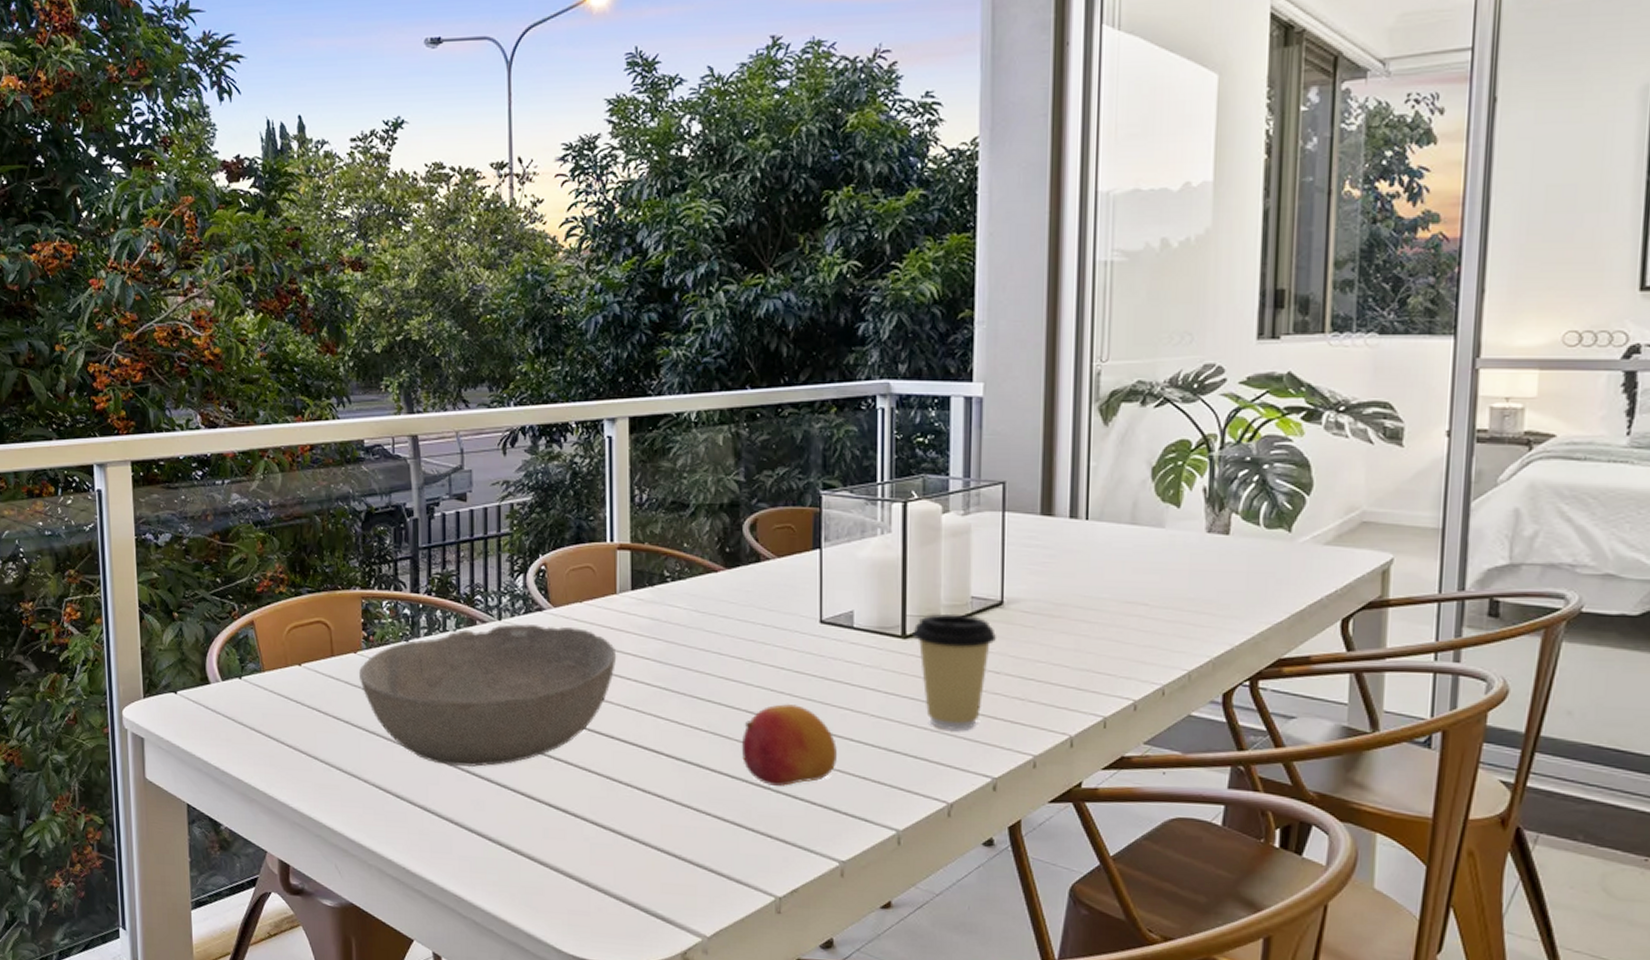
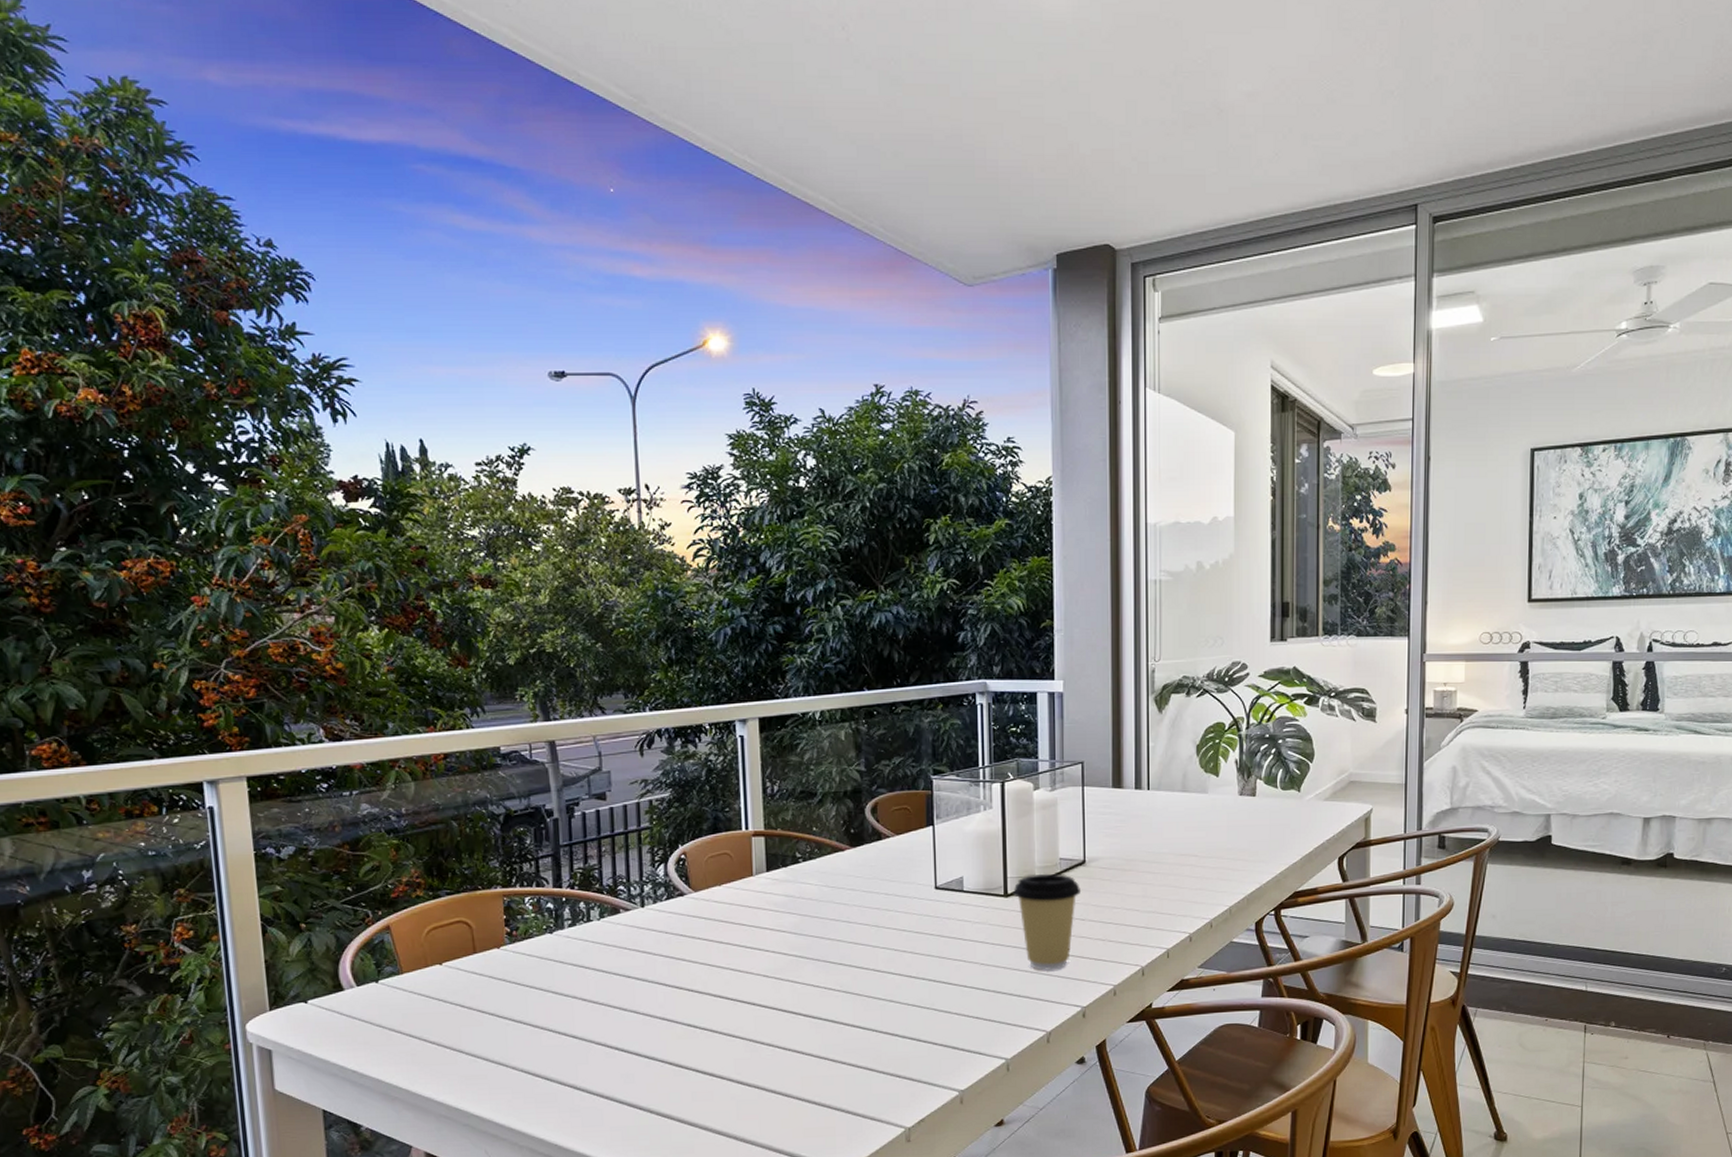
bowl: present [358,624,617,768] -> none [502,908,755,1046]
fruit: present [741,703,837,787] -> none [870,960,953,1033]

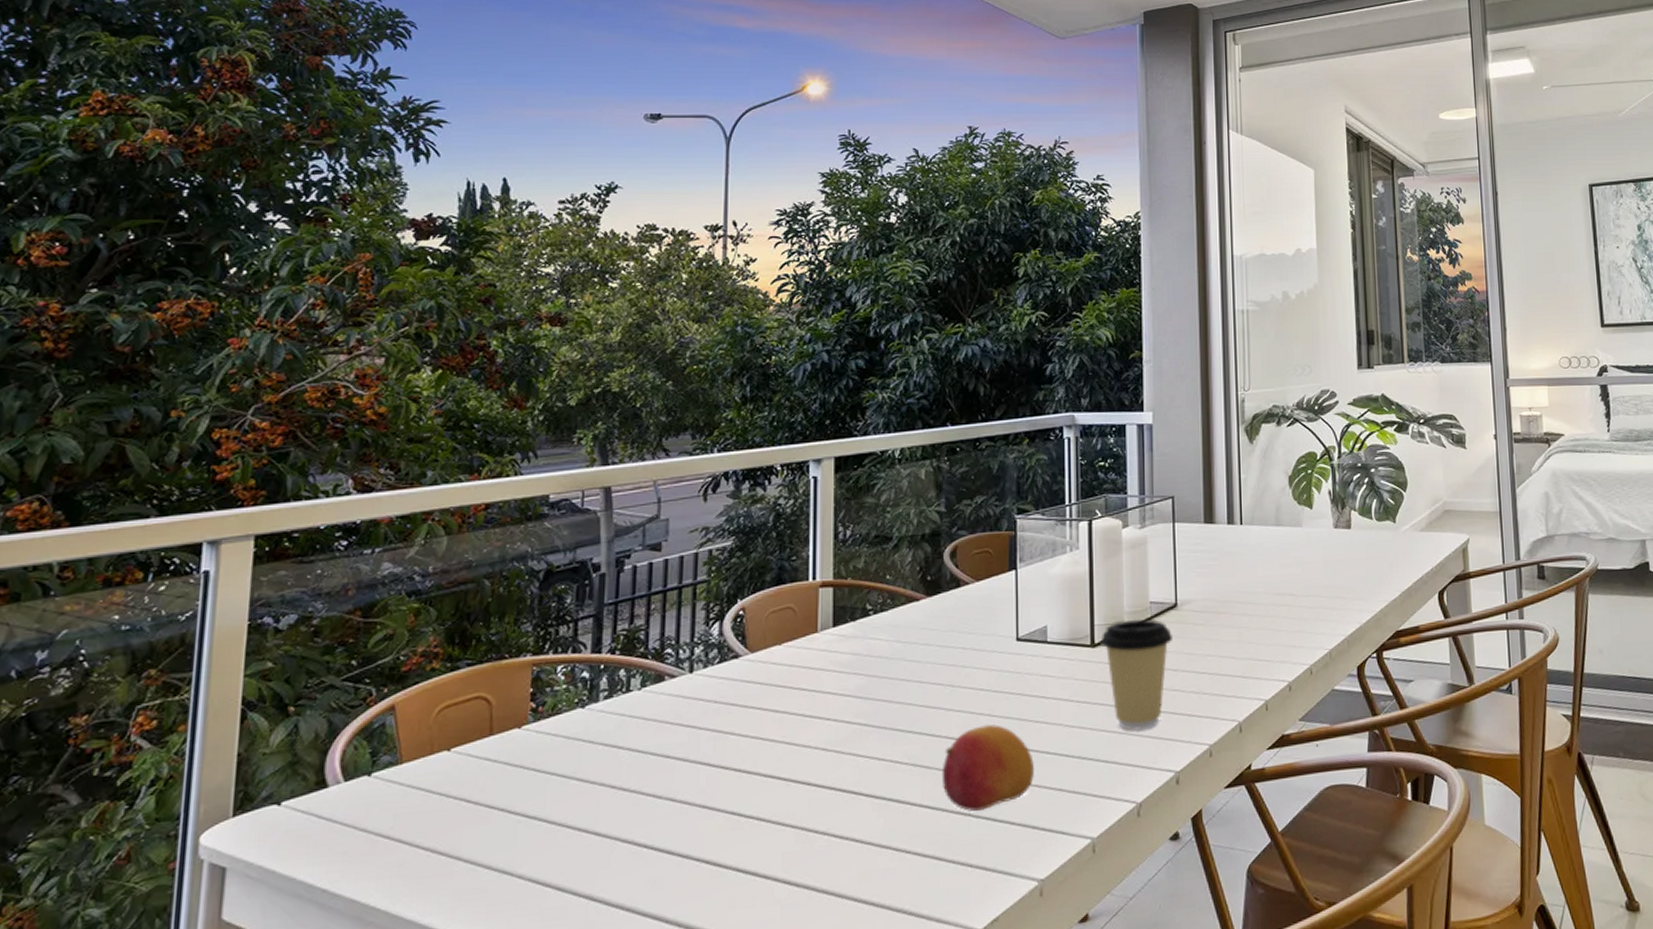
fruit: none [870,960,953,1033] -> present [941,724,1034,812]

